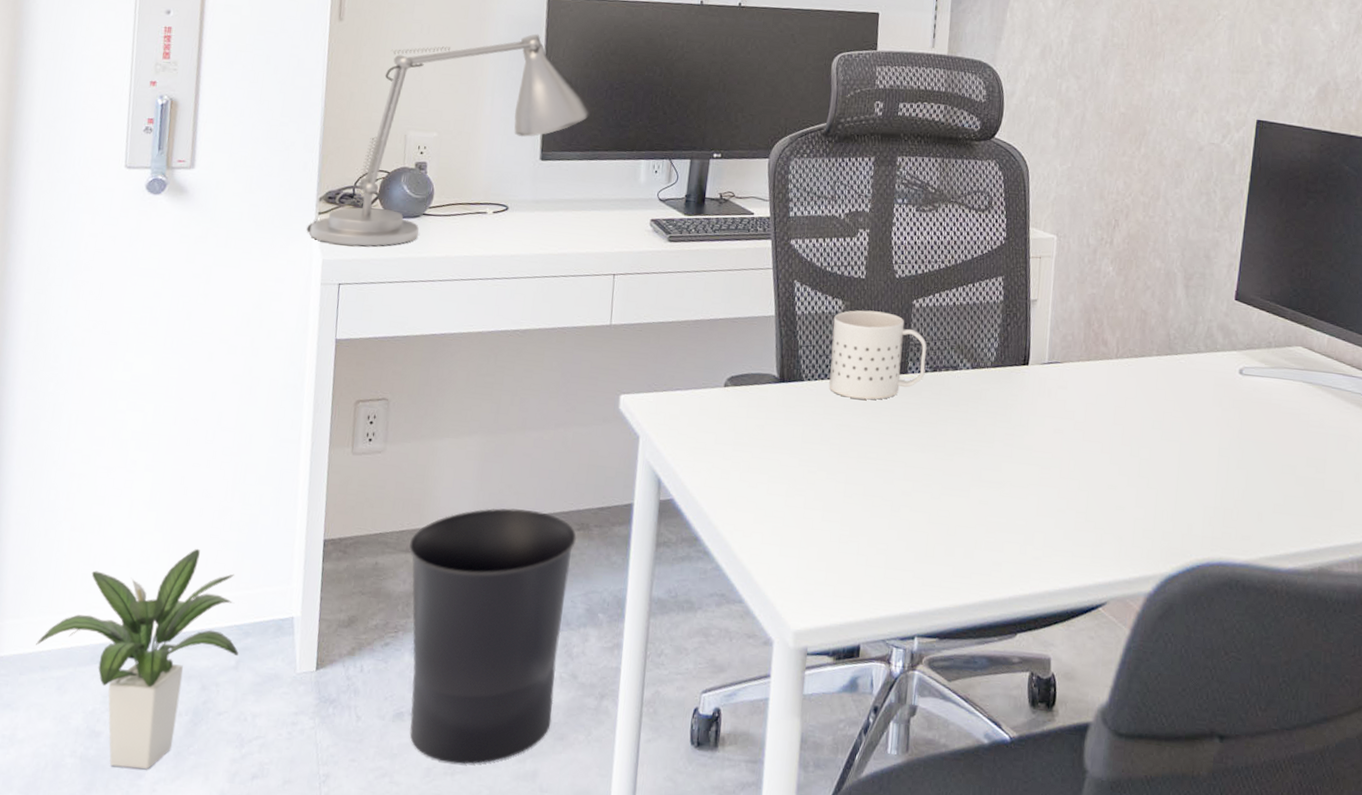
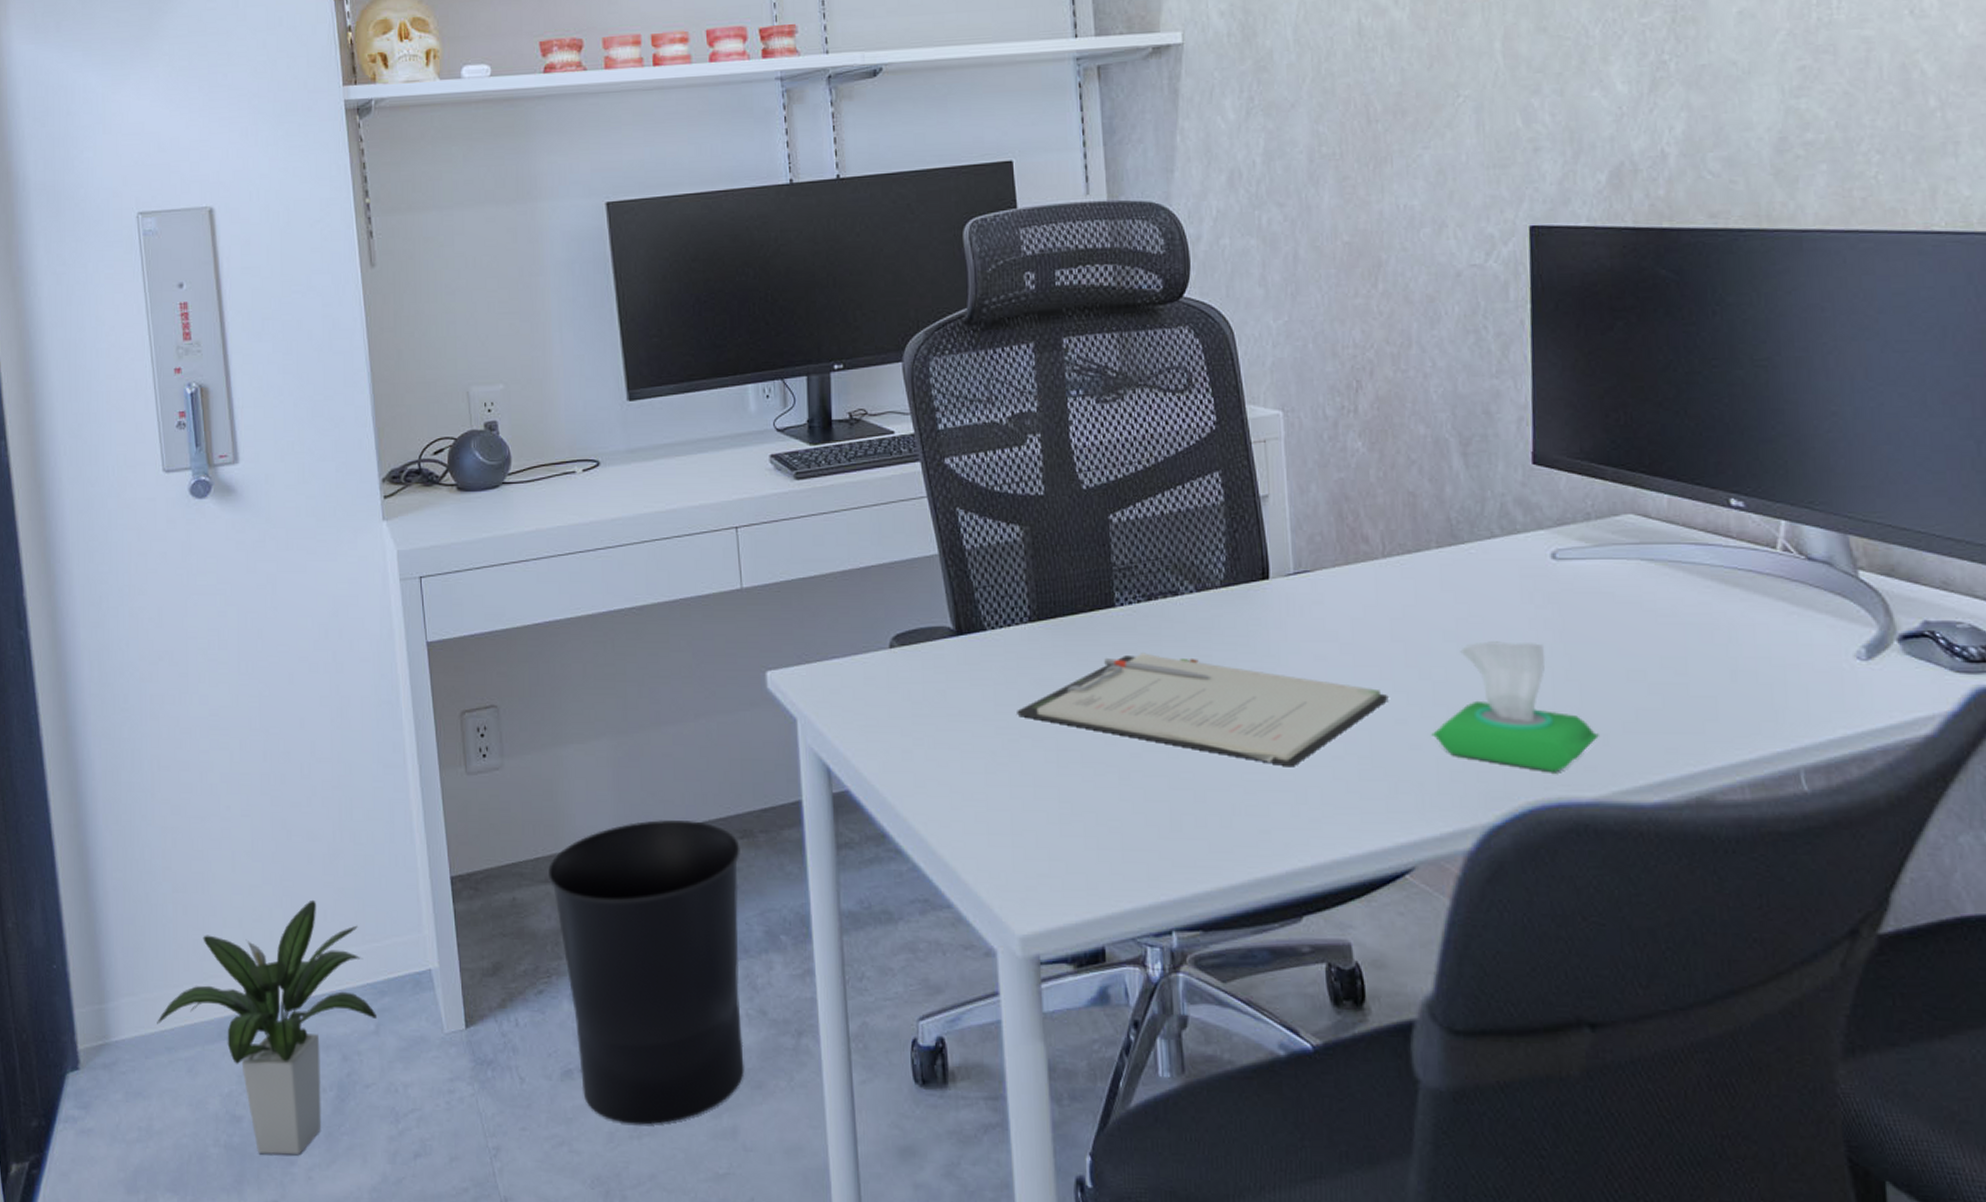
desk lamp: present [306,33,593,246] -> none [373,249,681,530]
clipboard: none [818,412,1105,514] -> present [1017,653,1389,766]
mug: present [829,310,927,400] -> none [1012,534,1137,645]
wet wipes pack: none [1133,432,1256,538] -> present [1431,641,1599,772]

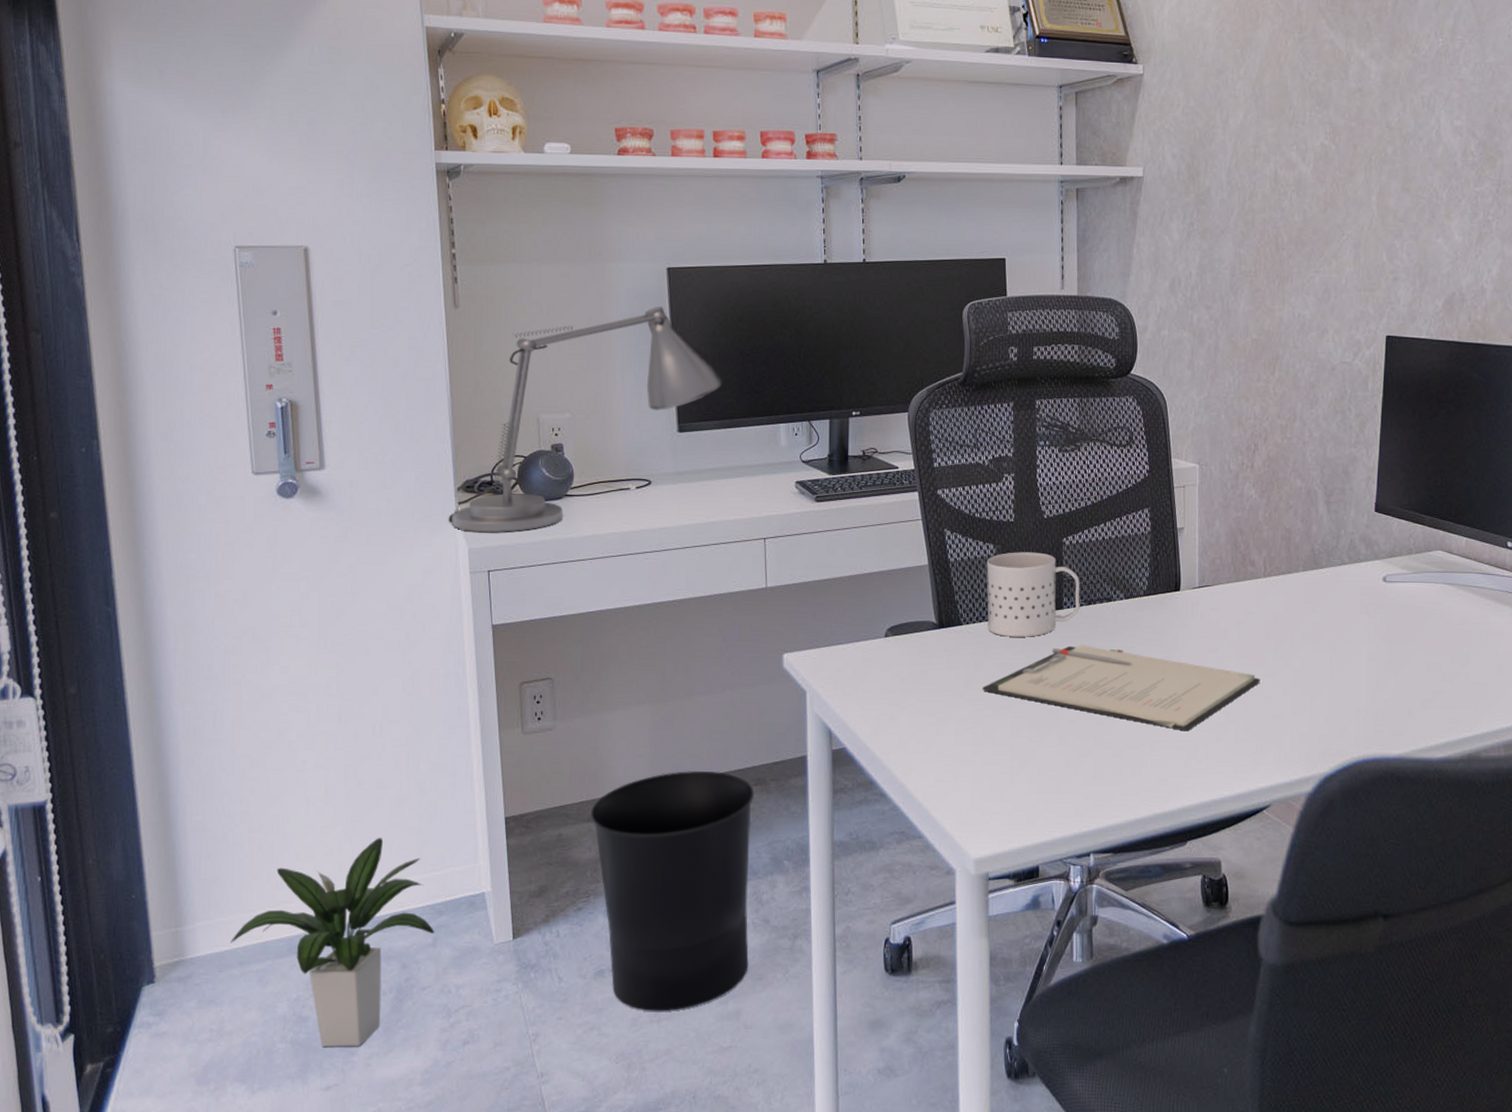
desk lamp: none [373,249,681,530] -> present [448,306,726,532]
mug: none [1012,534,1137,645] -> present [986,552,1081,637]
wet wipes pack: present [1431,641,1599,772] -> none [1289,640,1406,736]

